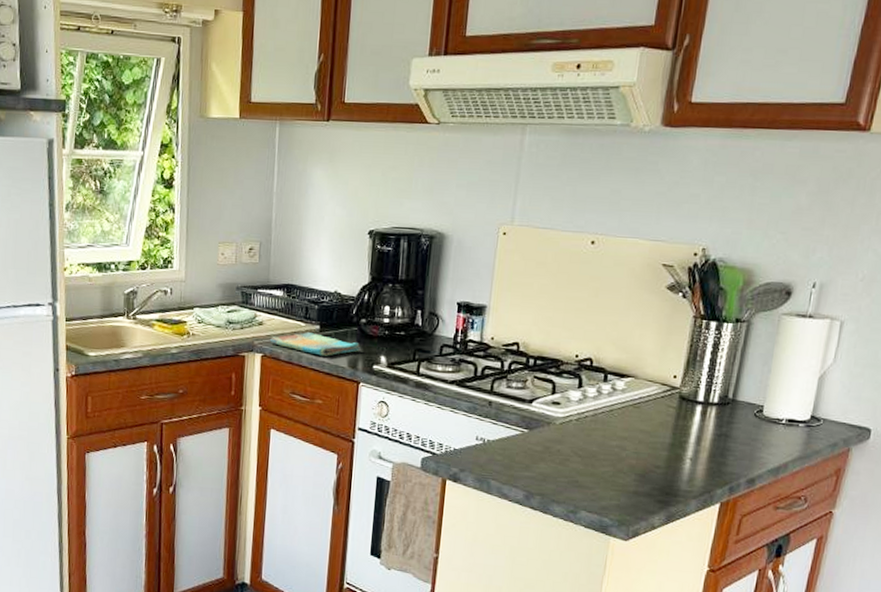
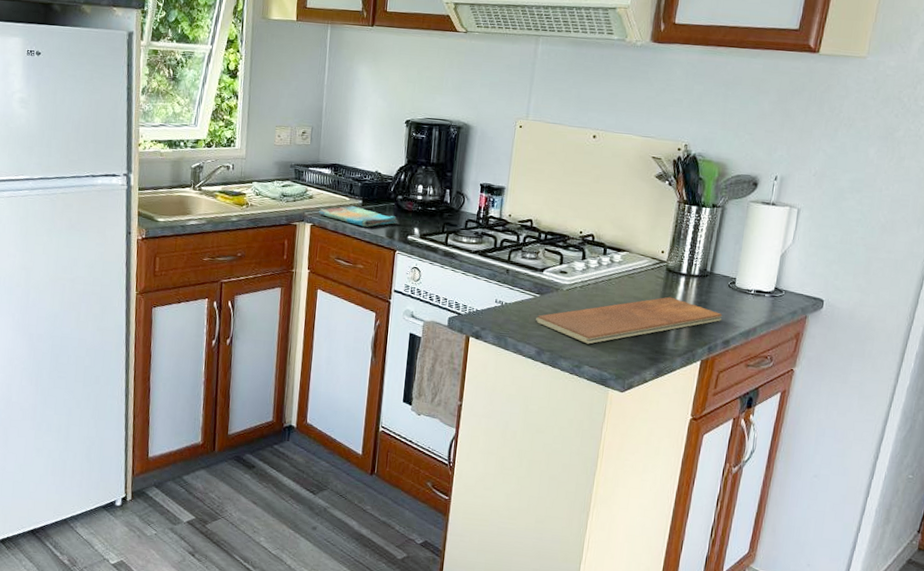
chopping board: none [524,429,747,486] -> present [536,296,723,344]

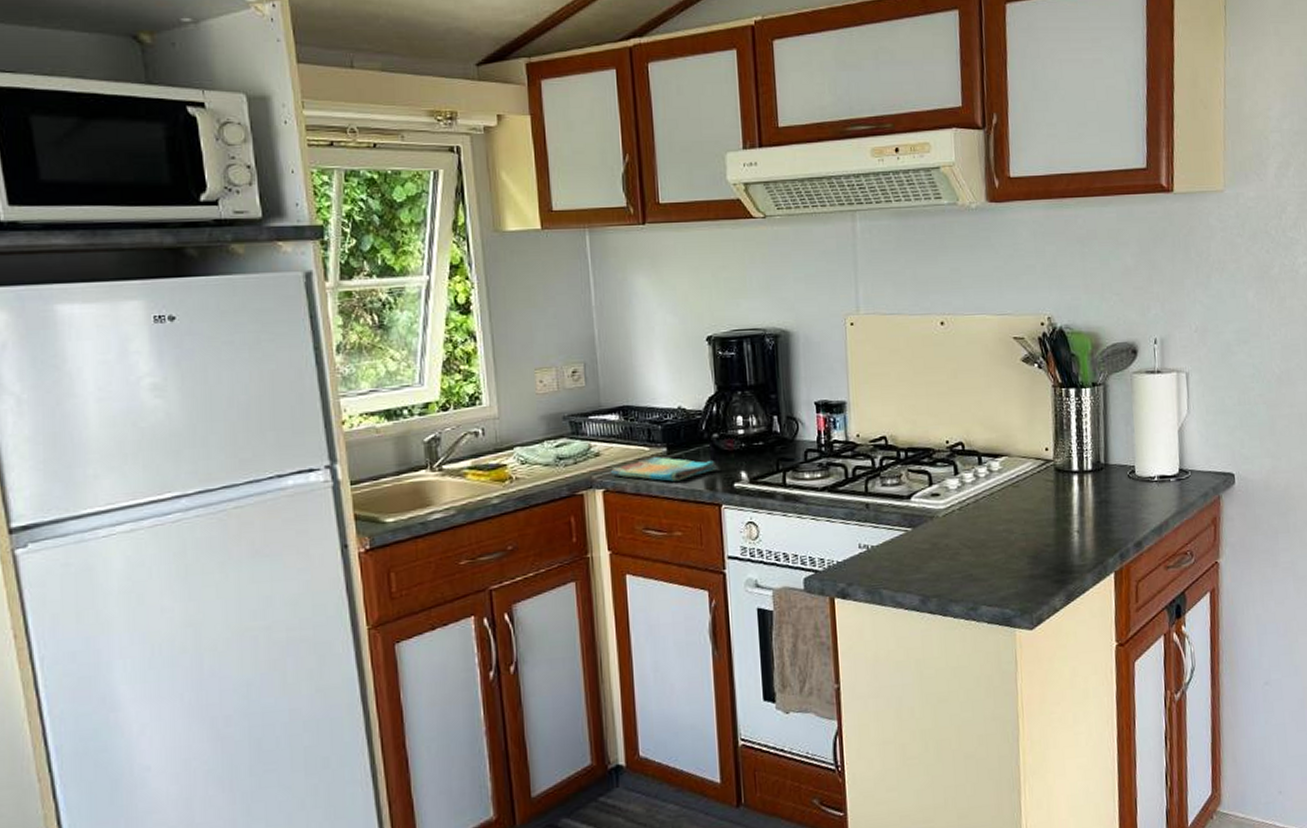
chopping board: present [536,296,723,344] -> none [912,501,1129,579]

